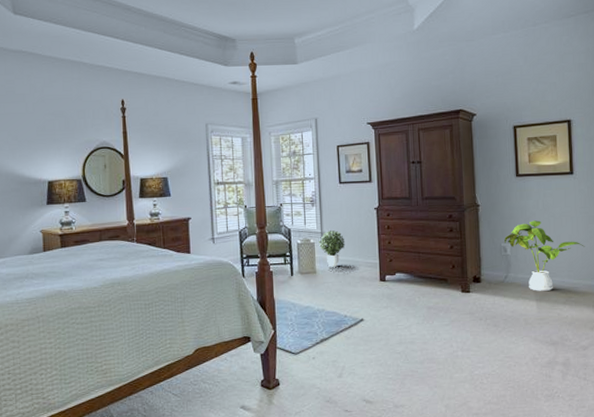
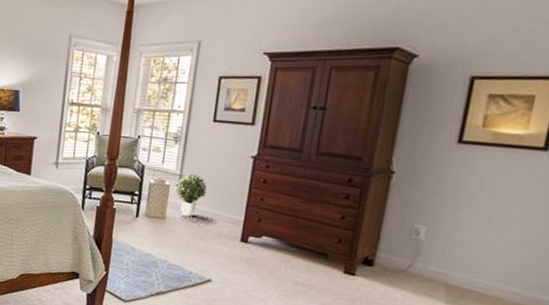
house plant: present [504,220,585,291] -> none [419,202,541,294]

